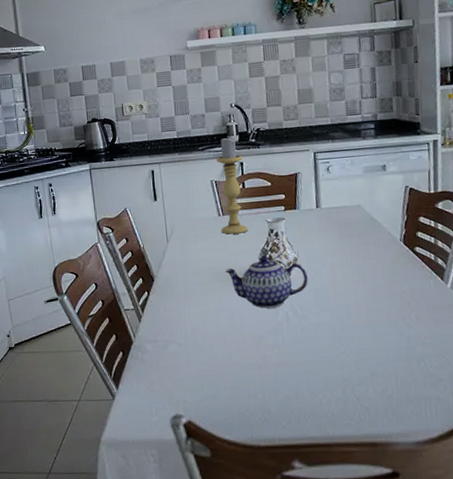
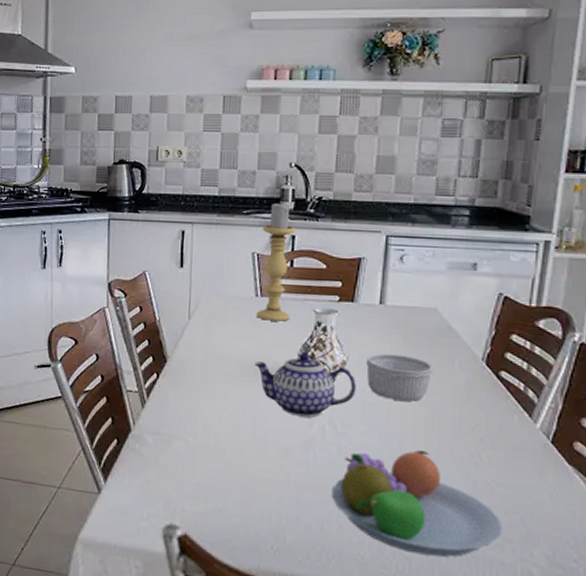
fruit bowl: none [300,319,435,403] -> present [331,449,502,557]
ramekin: none [312,246,365,283] -> present [366,353,434,402]

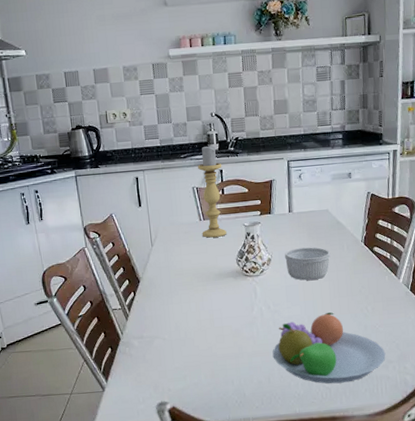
teapot: present [255,352,356,418] -> none [206,257,280,305]

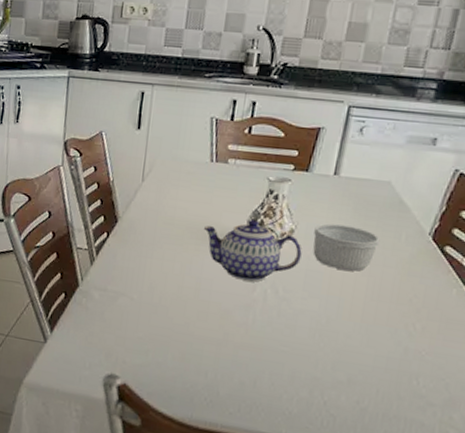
candle holder: present [198,144,227,238] -> none [209,66,257,188]
teapot: none [206,257,280,305] -> present [204,219,302,282]
fruit bowl: present [272,312,386,384] -> none [266,316,427,416]

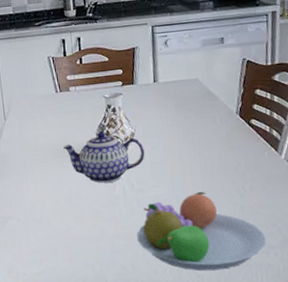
fruit bowl: none [266,316,427,416] -> present [136,191,266,271]
ramekin: present [313,223,380,271] -> none [149,120,201,157]

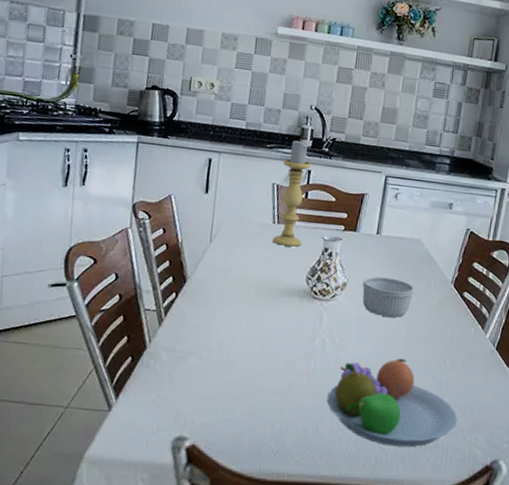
candle holder: none [53,11,86,111] -> present [272,139,312,247]
teapot: present [63,131,145,183] -> none [268,274,354,333]
ramekin: none [149,120,201,157] -> present [362,276,415,317]

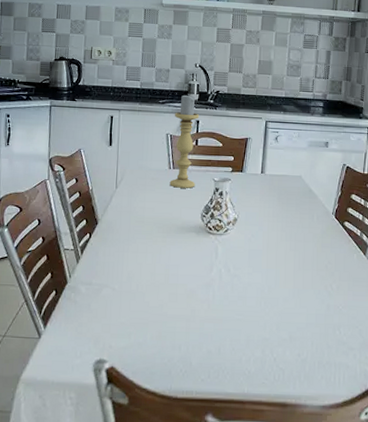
fruit bowl: present [326,358,458,448] -> none [226,284,347,366]
ramekin: present [362,276,415,317] -> none [252,211,299,247]

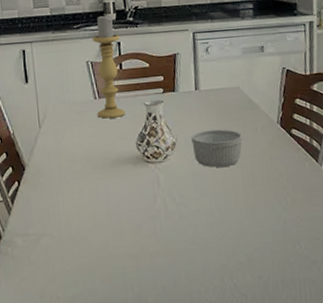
ramekin: none [252,211,299,247] -> present [191,129,243,168]

